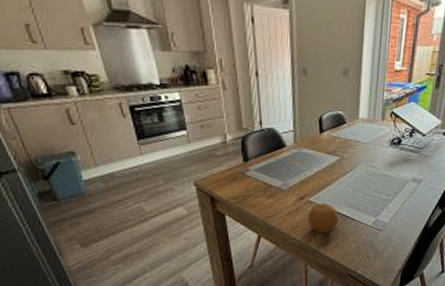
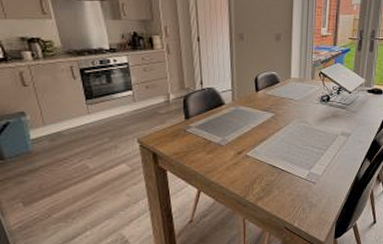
fruit: present [307,203,339,233] -> none [245,157,274,187]

